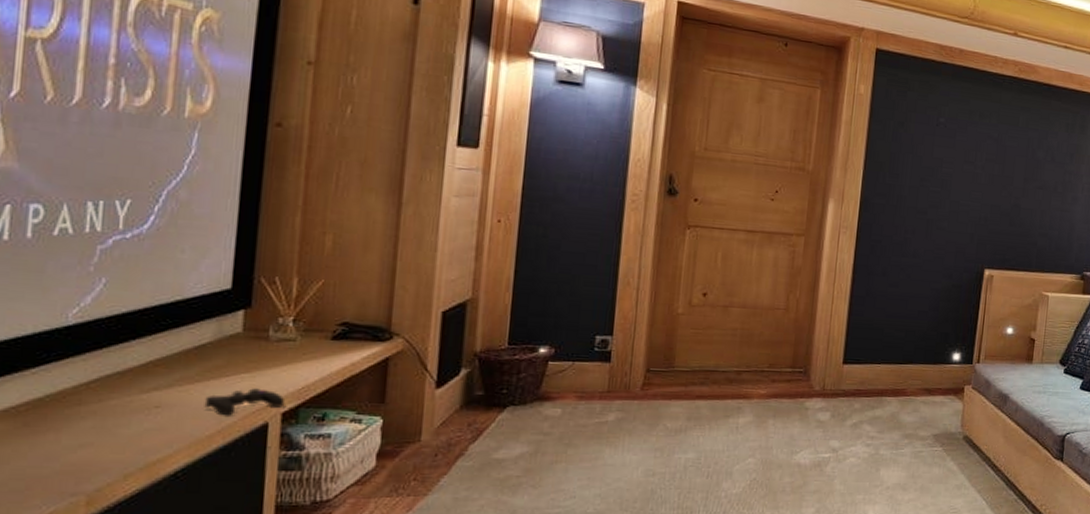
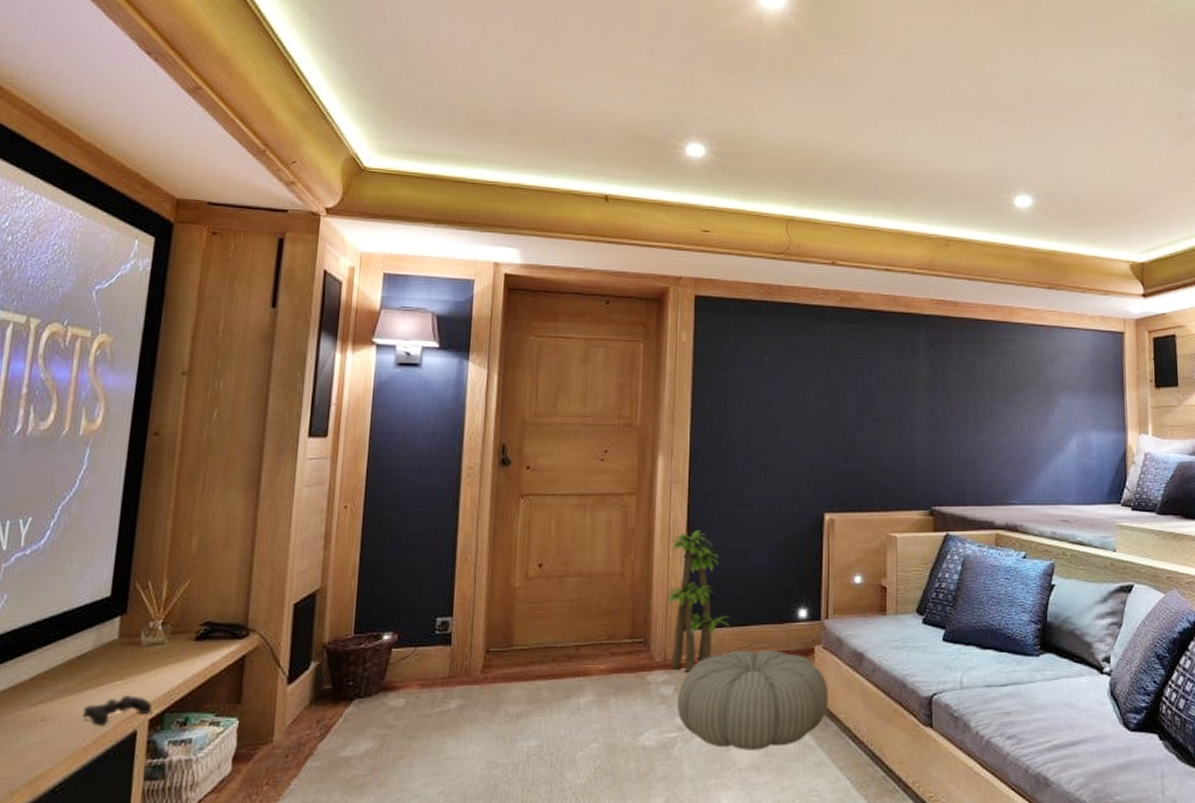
plant: none [830,274,888,402] -> present [668,529,730,673]
pouf: none [832,385,974,472] -> present [678,649,829,750]

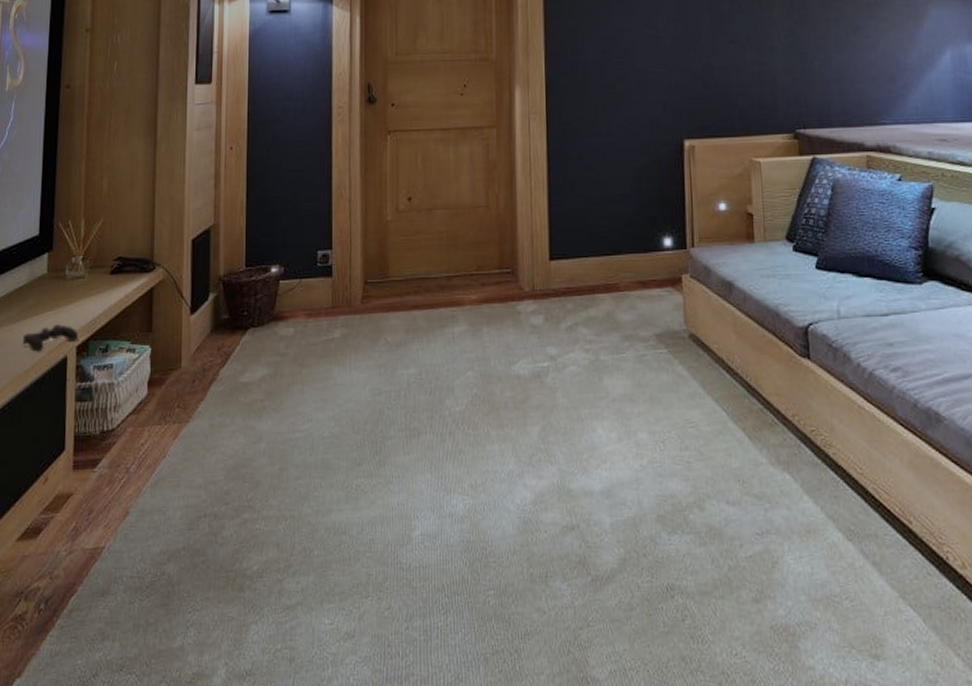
plant: present [668,529,730,673] -> none [533,160,595,302]
pouf: present [678,649,829,750] -> none [548,278,700,380]

